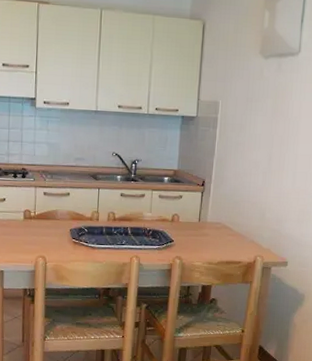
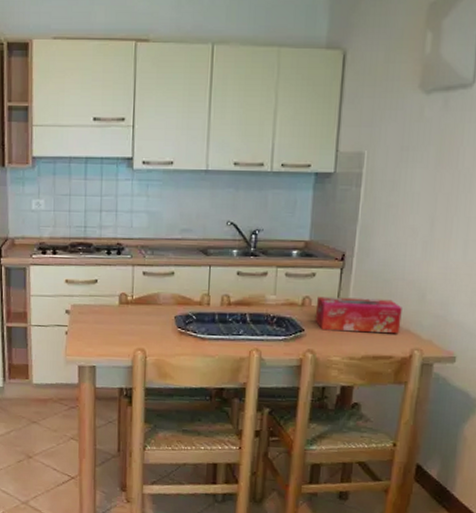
tissue box: none [182,214,248,244] -> present [315,296,402,334]

